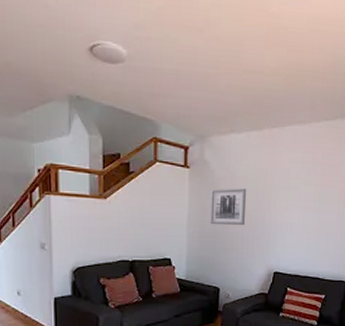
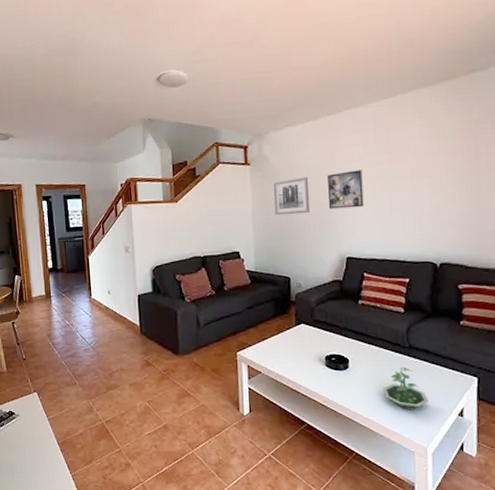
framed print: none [262,188,297,225] -> present [327,170,364,210]

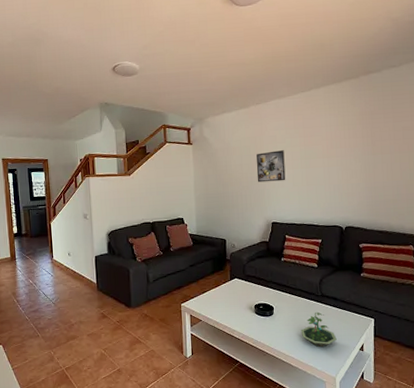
wall art: present [273,177,310,216] -> none [211,155,242,188]

